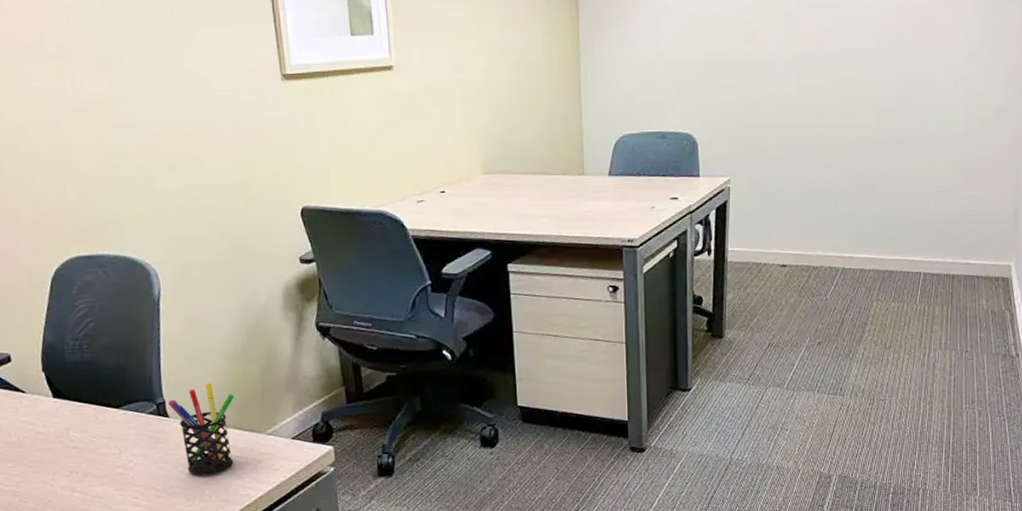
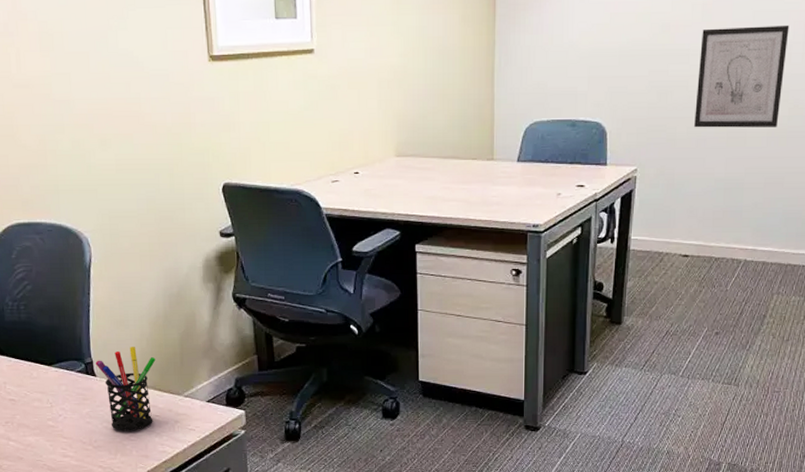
wall art: none [784,32,872,137] -> present [694,25,790,128]

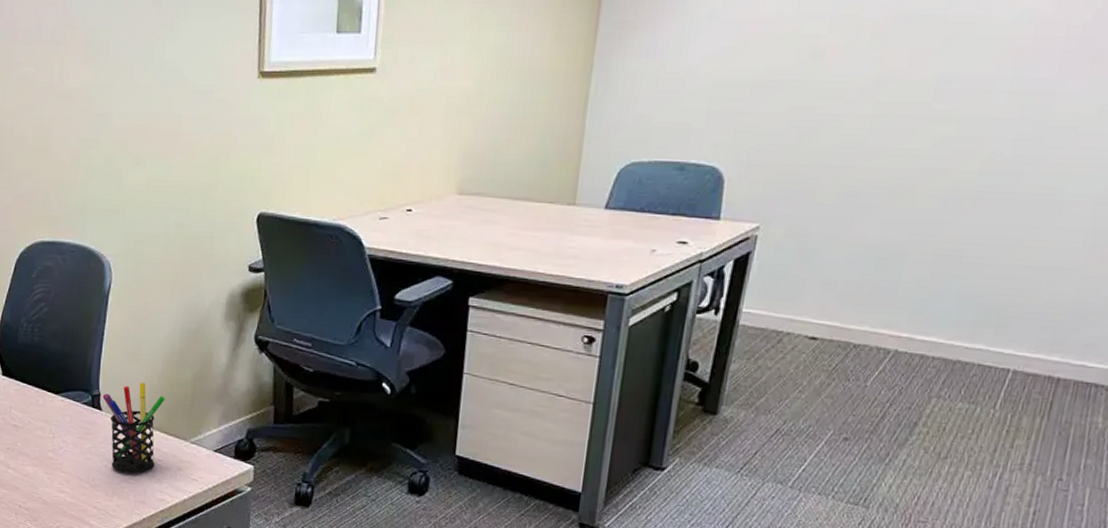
wall art: present [694,25,790,128] -> none [843,54,994,185]

